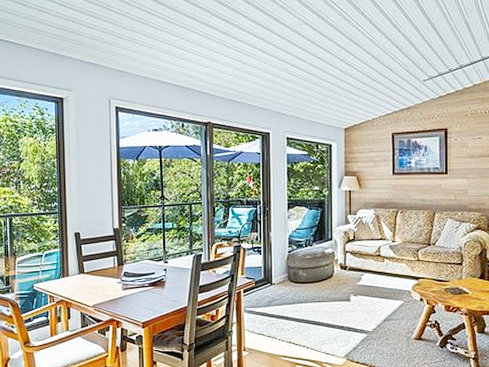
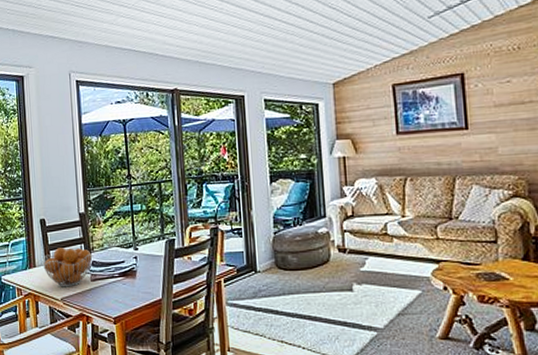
fruit basket: none [75,259,125,295] -> present [42,248,93,287]

